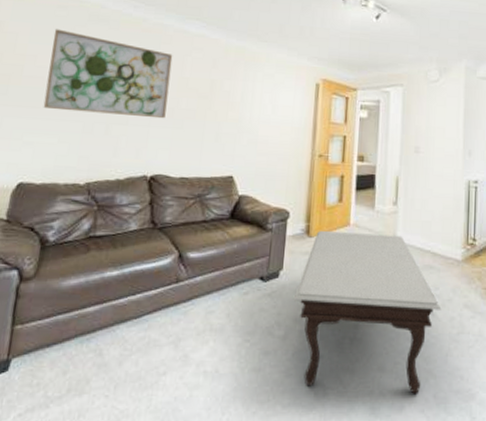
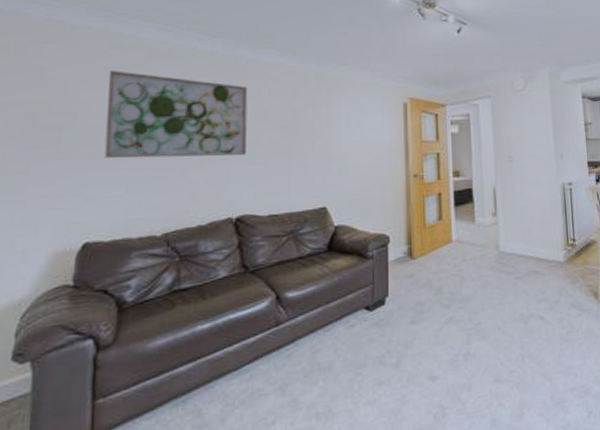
coffee table: present [294,231,442,394] -> none [403,245,550,410]

